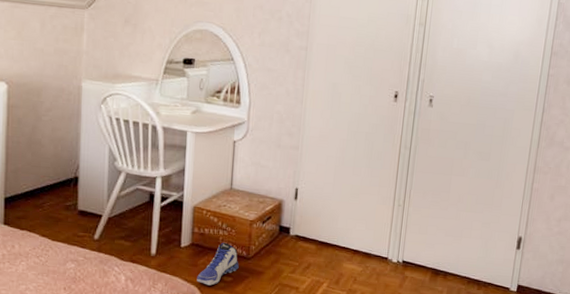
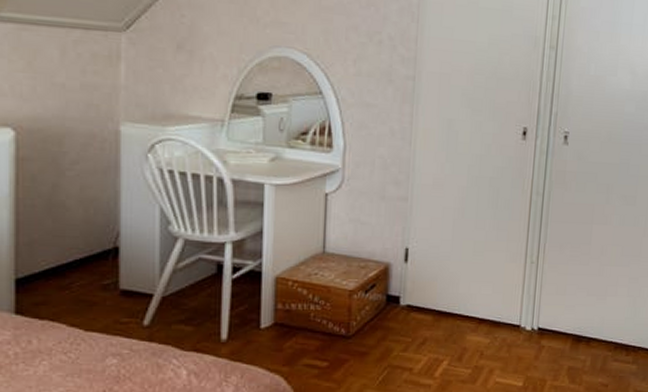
sneaker: present [197,242,239,286] -> none [282,319,337,374]

